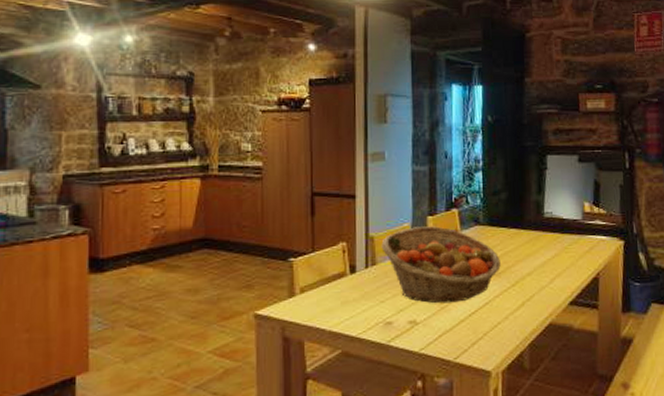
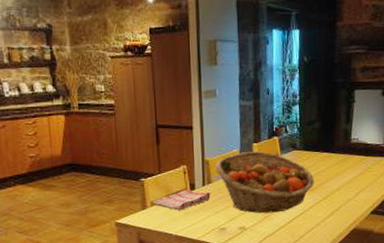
dish towel: none [303,271,375,299] -> present [153,189,211,211]

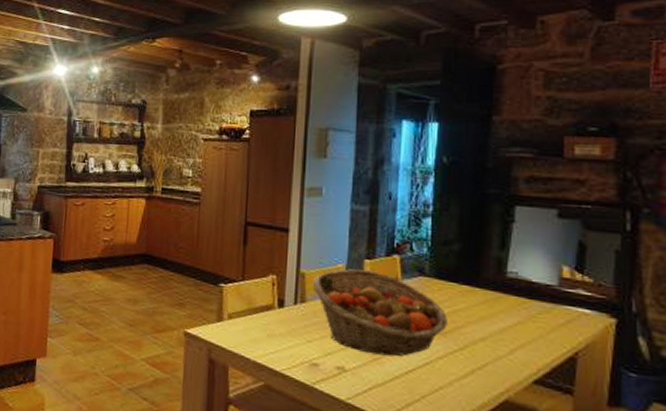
dish towel: present [153,189,211,211] -> none [231,304,303,331]

